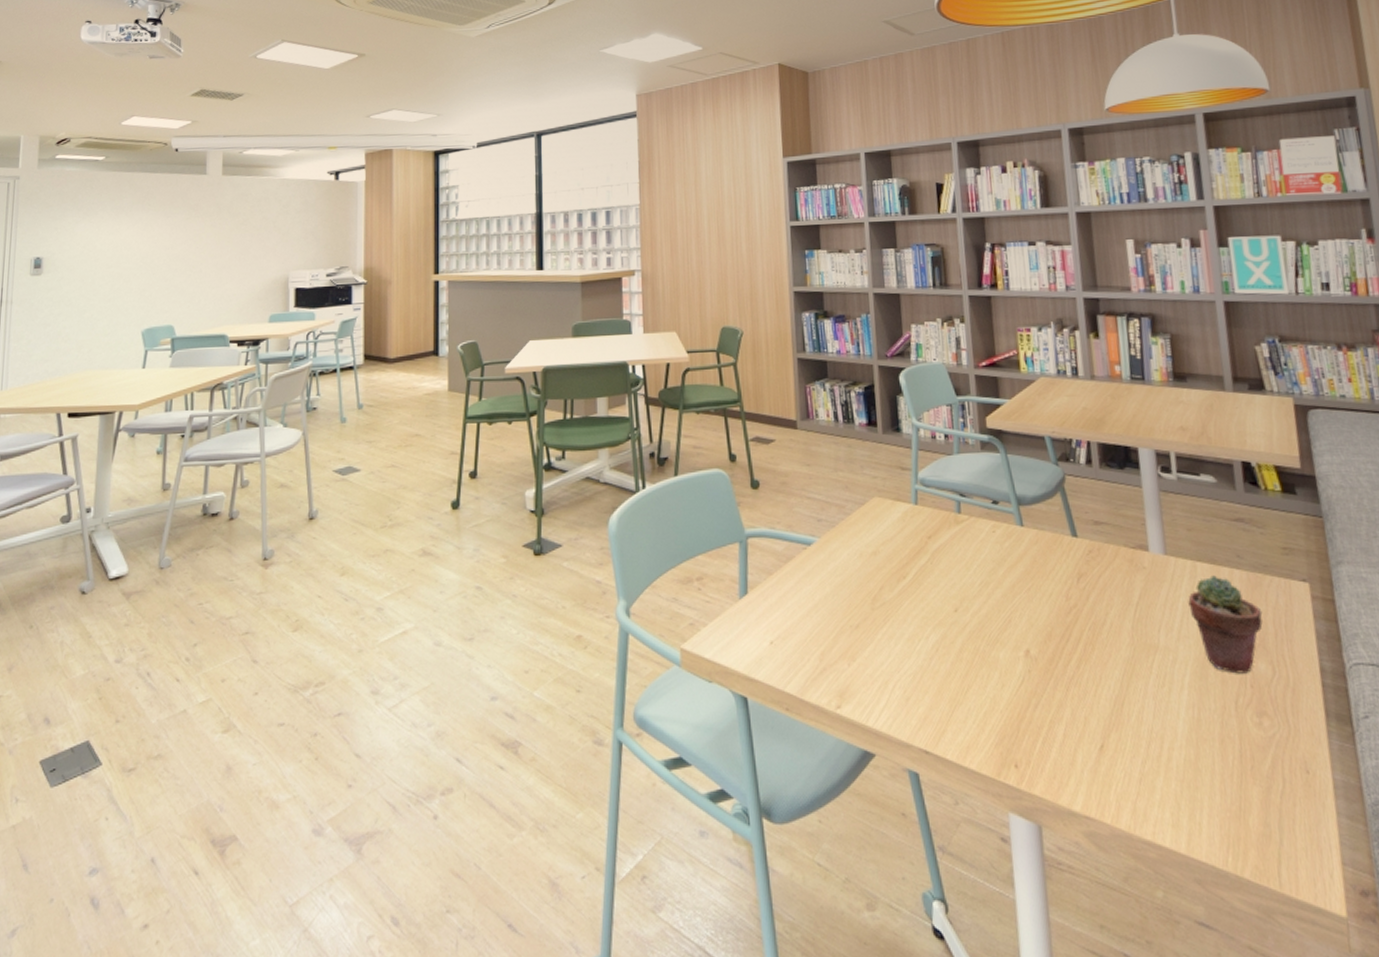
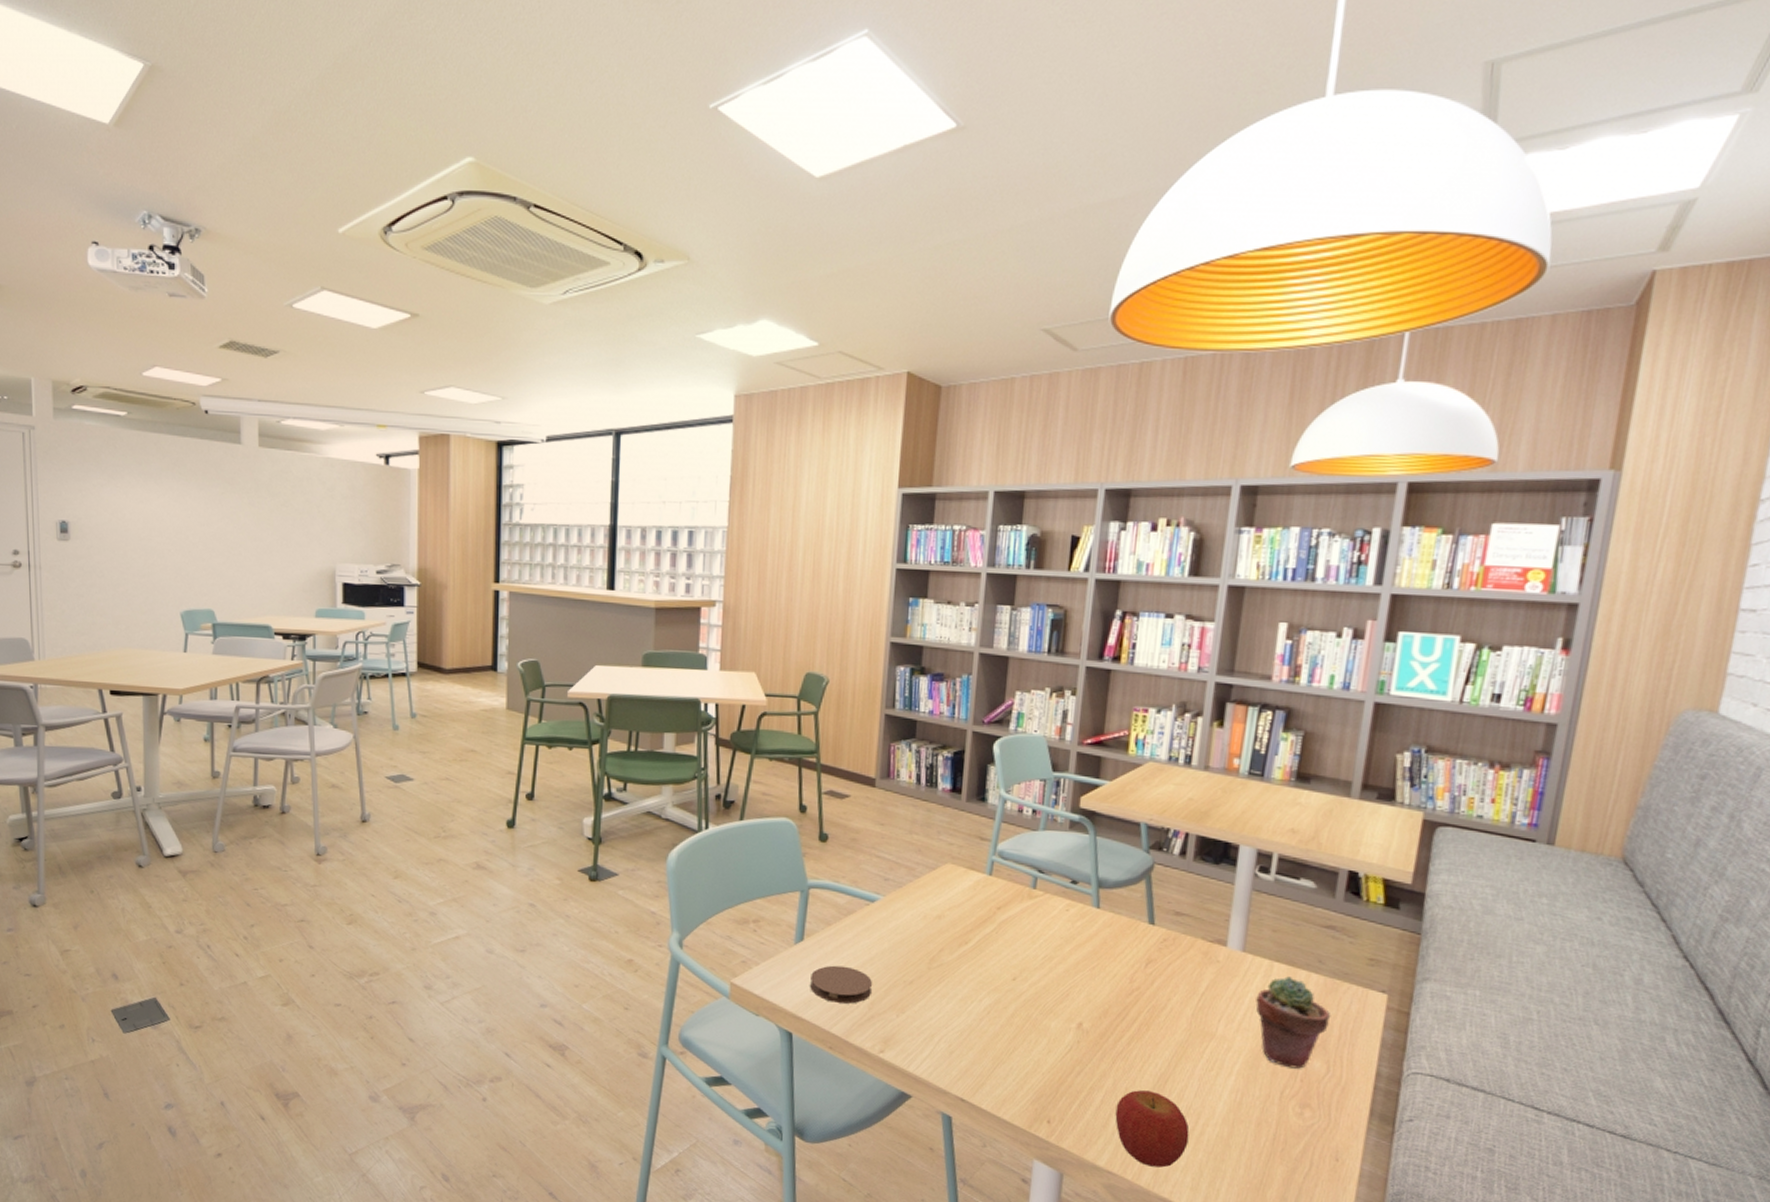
coaster: none [759,616,820,658] -> present [810,965,872,1004]
apple: none [1079,717,1159,805] -> present [1115,1090,1190,1168]

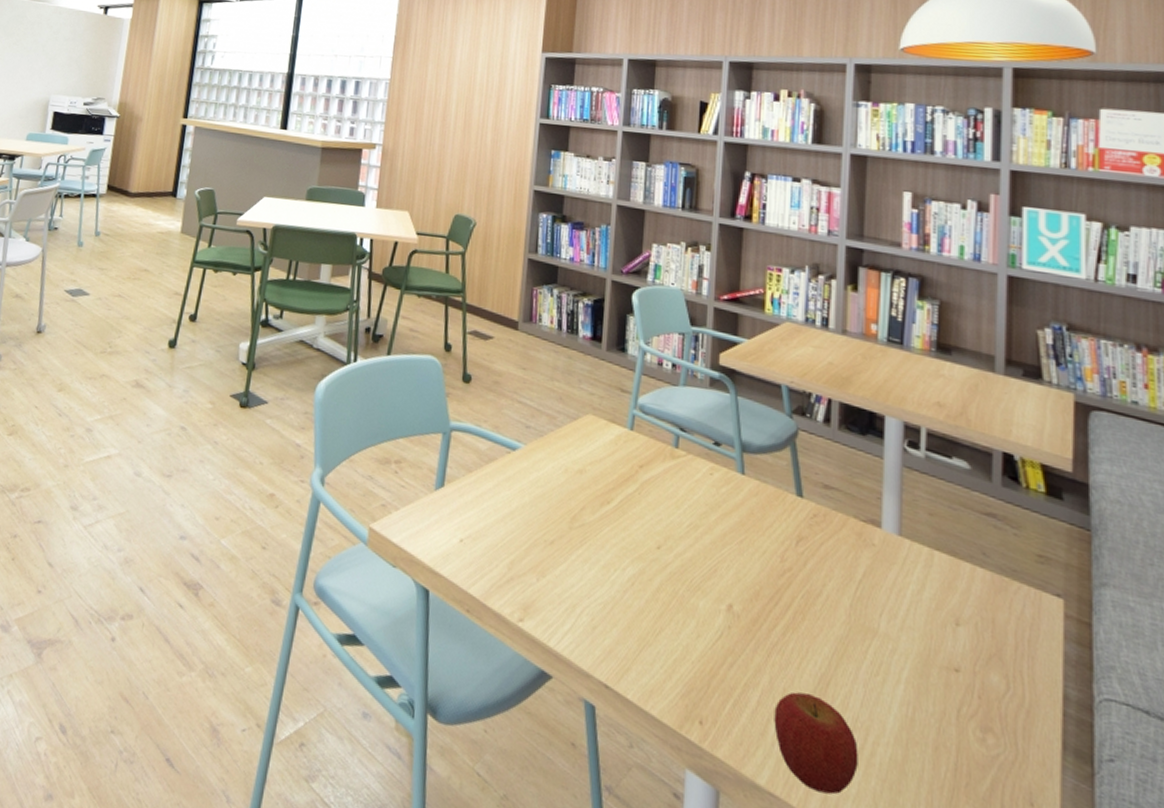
coaster: present [810,965,872,1004] -> none [449,516,512,562]
potted succulent: present [1255,976,1331,1069] -> none [919,568,1004,682]

